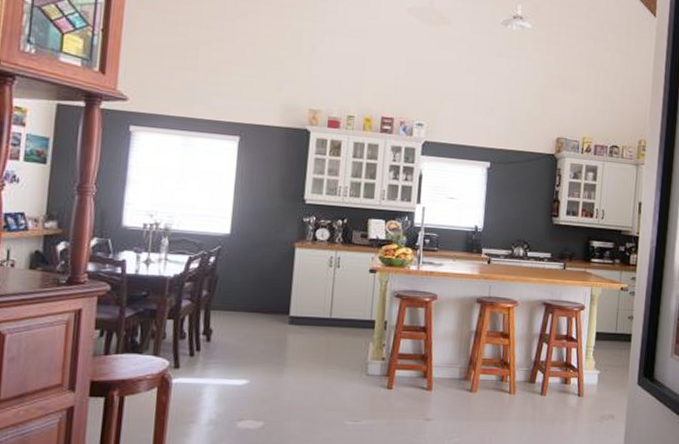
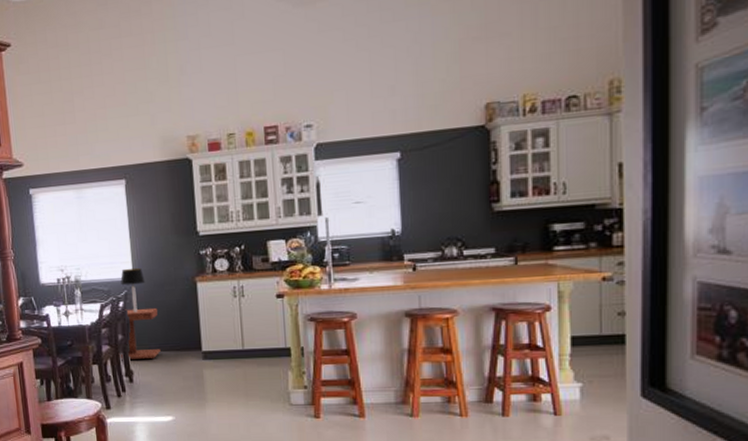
side table: none [199,265,251,320] -> present [118,307,161,360]
table lamp: none [216,224,243,270] -> present [120,267,146,312]

